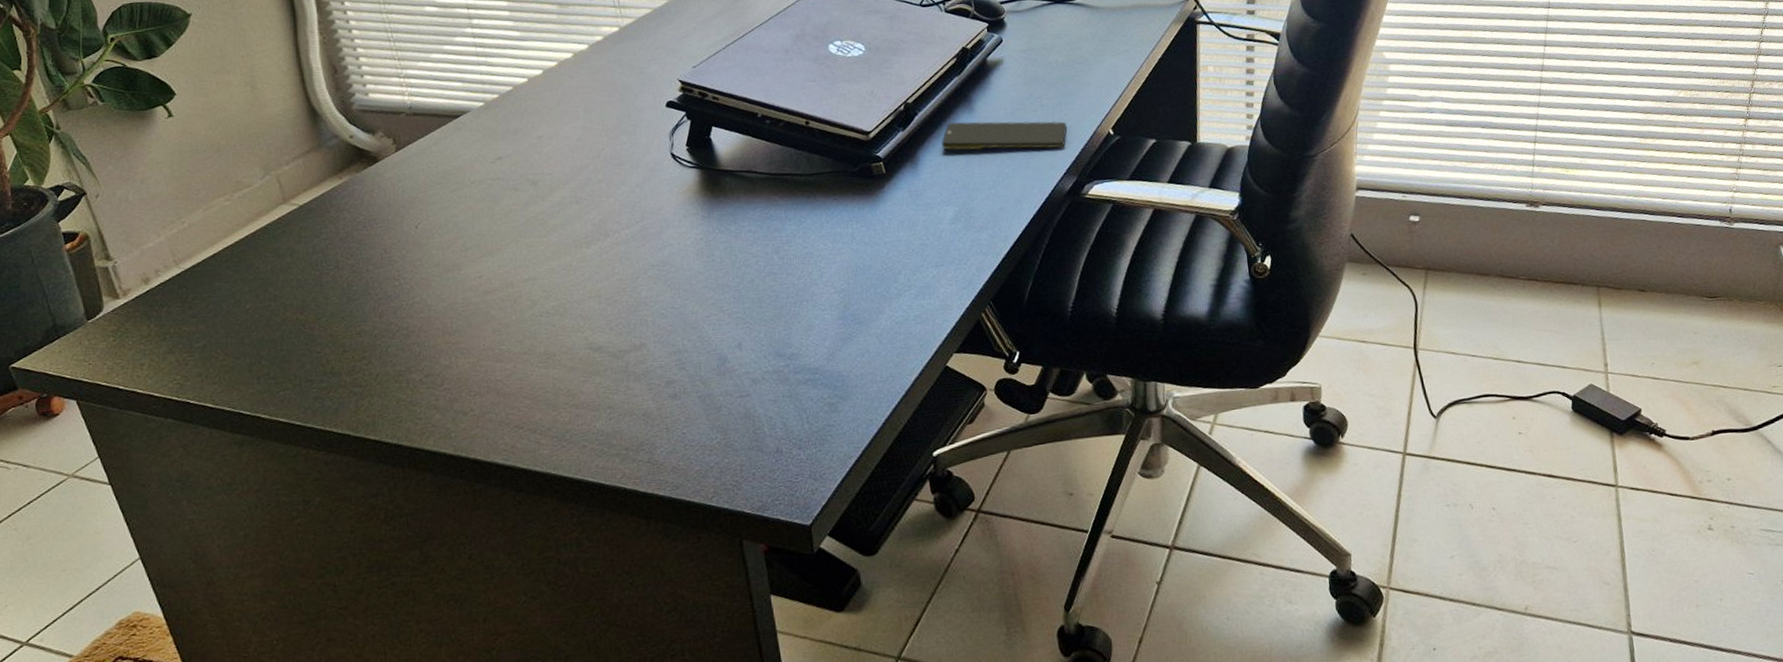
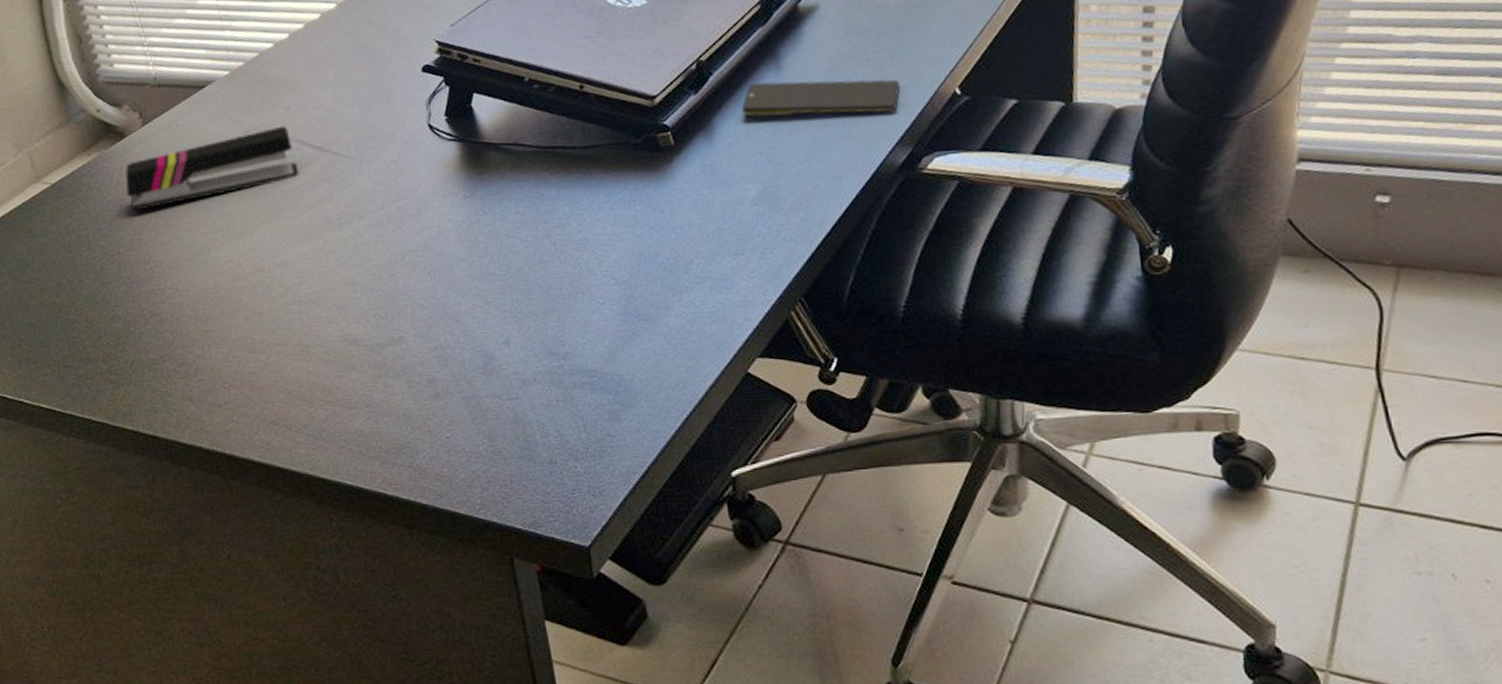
stapler: none [377,152,549,231] -> present [125,125,299,211]

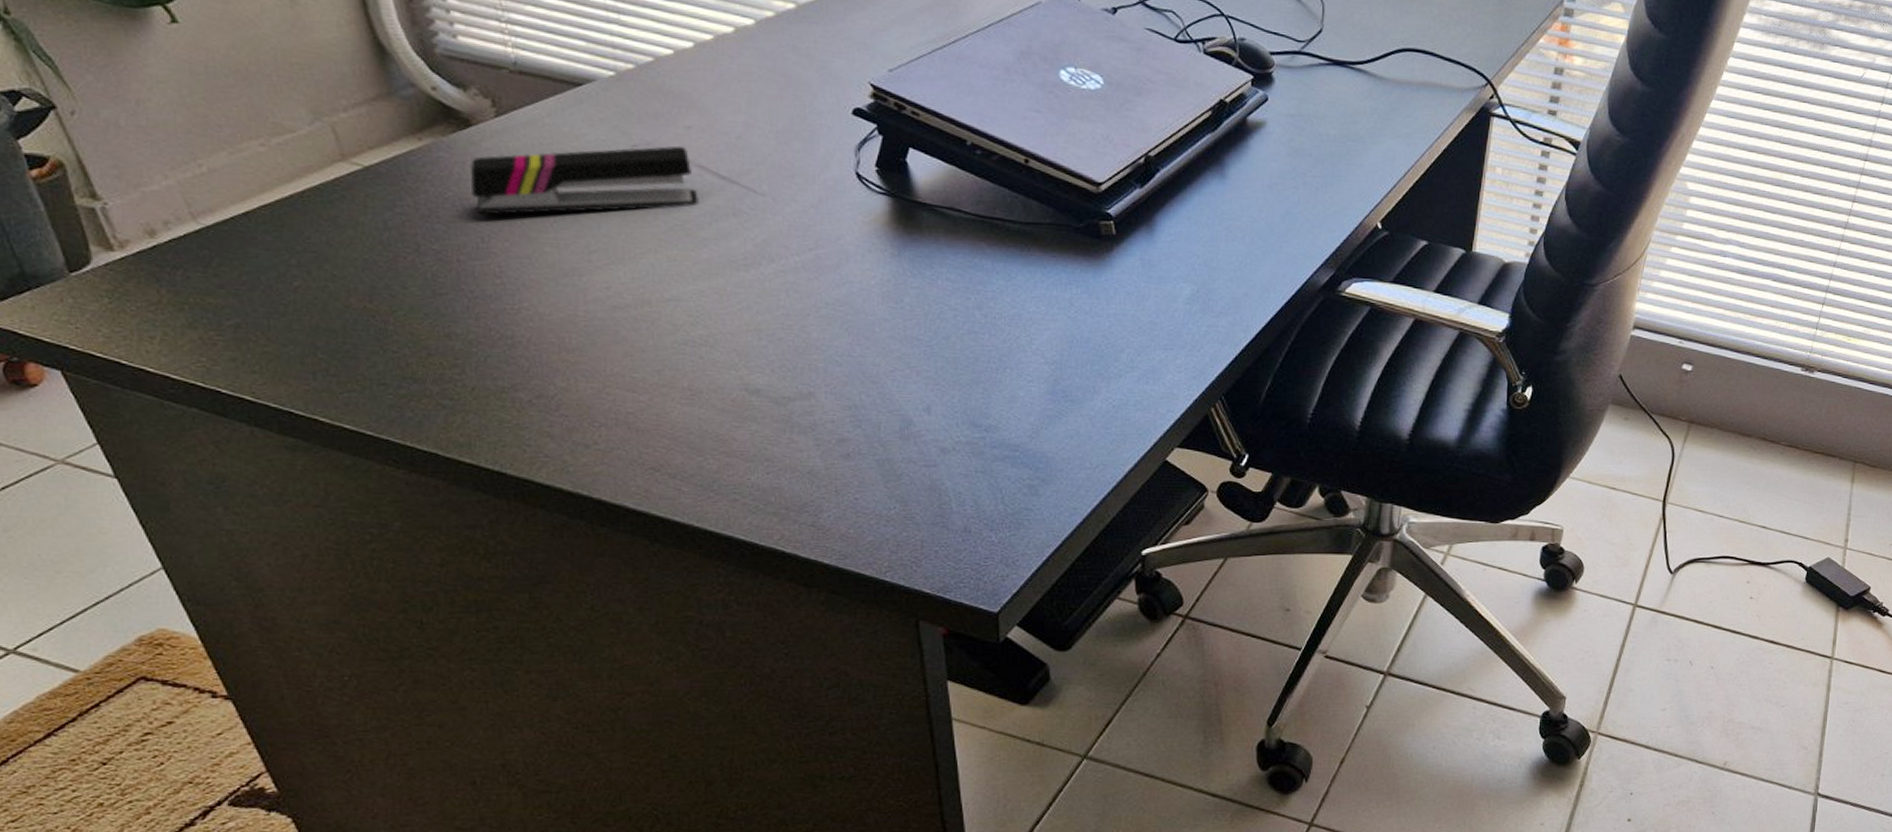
smartphone: present [742,79,900,117] -> none [1185,186,1331,236]

